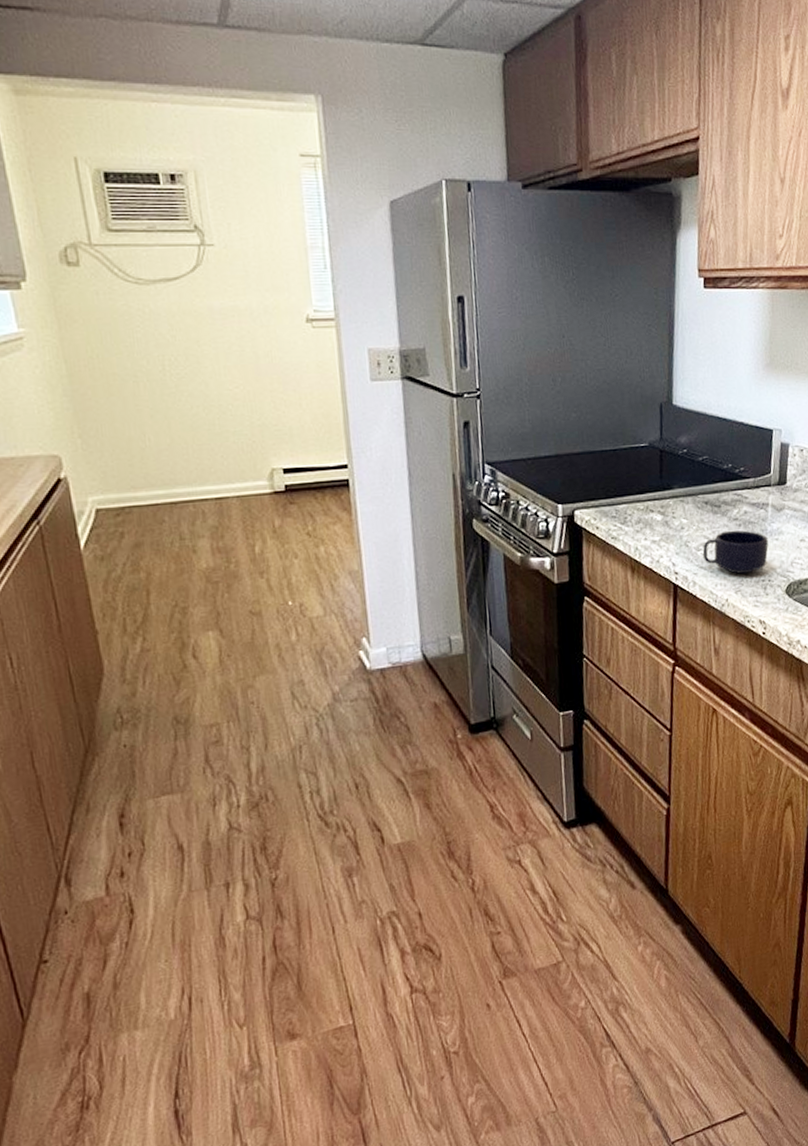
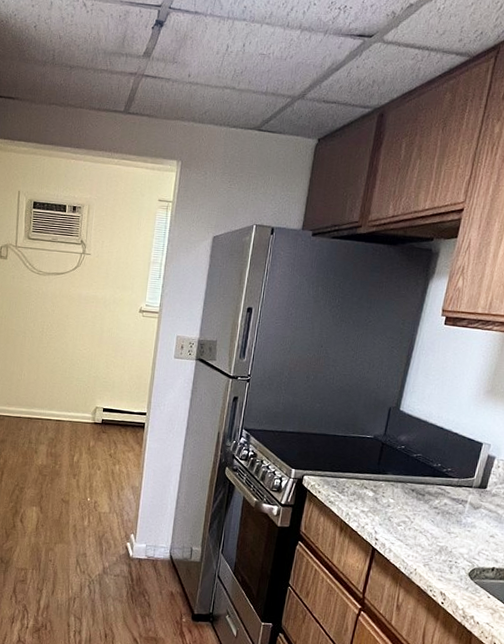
mug: present [702,530,769,575] -> none [401,515,461,553]

